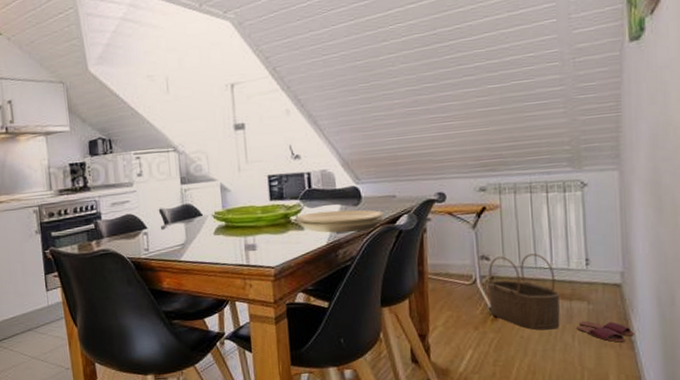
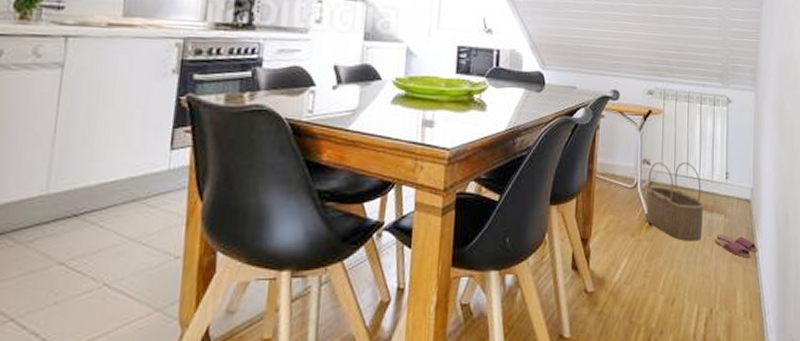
plate: present [297,209,385,233] -> none [480,93,564,120]

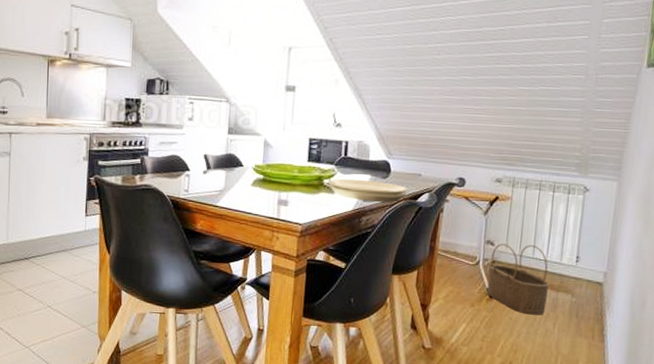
plate: none [480,93,564,120] -> present [329,178,408,202]
slippers: present [715,234,759,258] -> none [559,311,607,335]

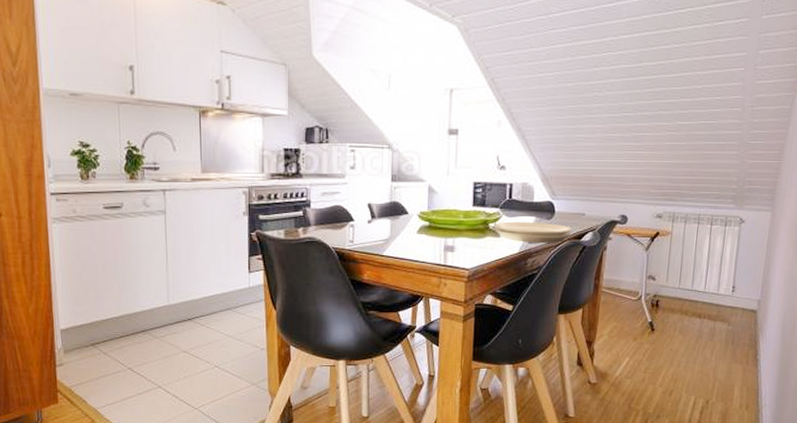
wicker basket: present [487,243,550,315] -> none [649,278,708,345]

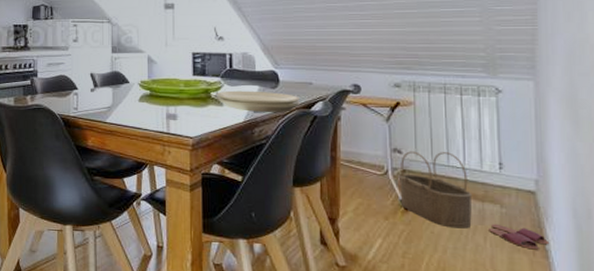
wicker basket: none [649,278,708,345] -> present [399,151,473,229]
slippers: none [716,339,761,360] -> present [489,223,550,250]

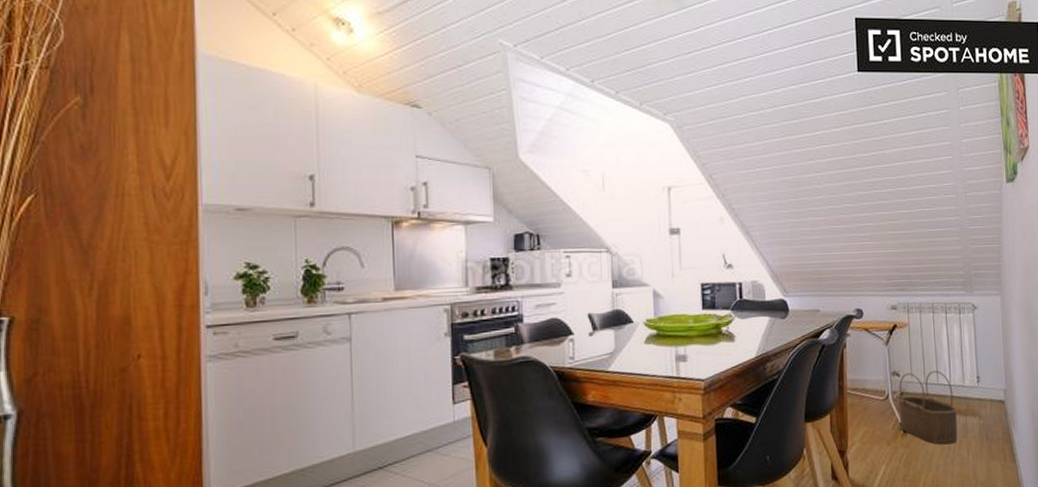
plate: present [217,90,301,112] -> none [728,322,810,346]
slippers: present [489,223,550,250] -> none [971,435,1016,456]

